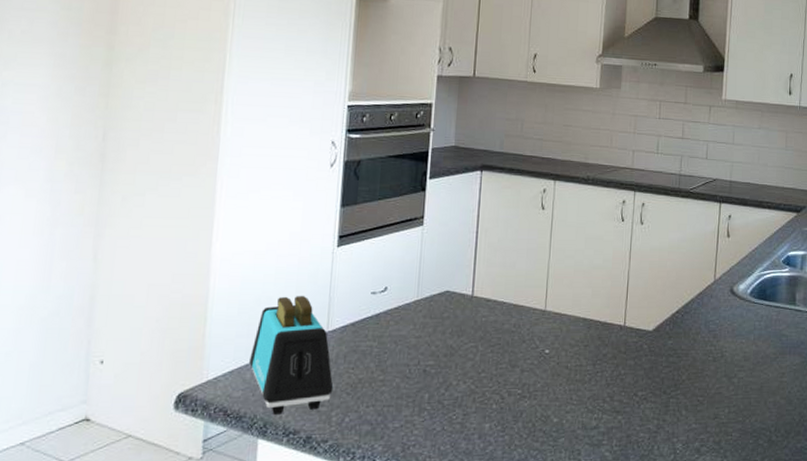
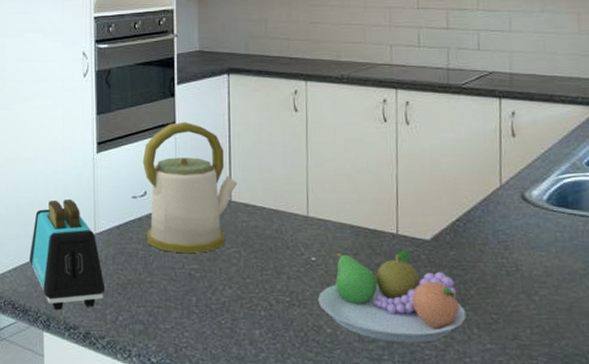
kettle: none [383,216,480,350] -> present [142,121,237,254]
fruit bowl: none [547,341,677,428] -> present [317,250,466,343]

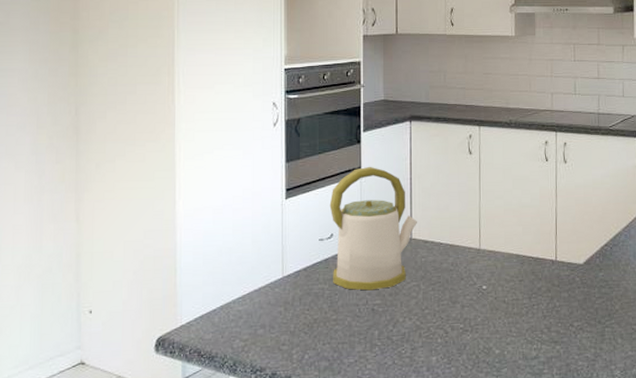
toaster: present [28,198,106,310] -> none [216,244,292,354]
fruit bowl: present [317,250,466,343] -> none [488,274,612,357]

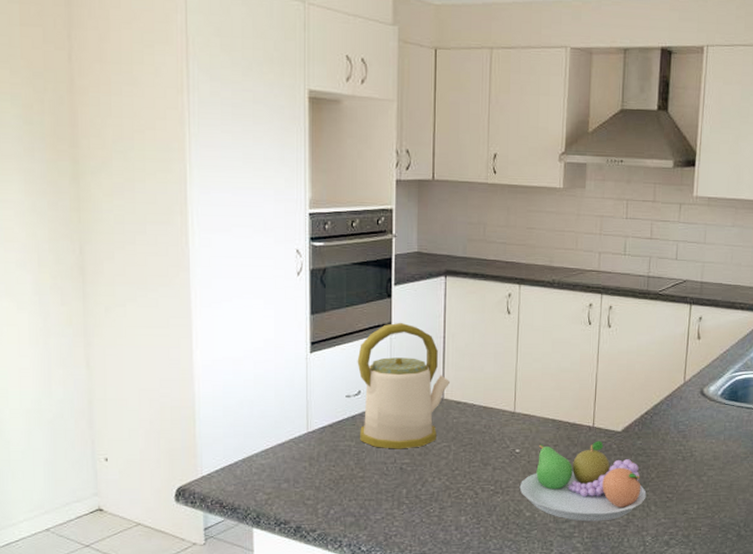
fruit bowl: none [488,274,612,357] -> present [519,441,647,522]

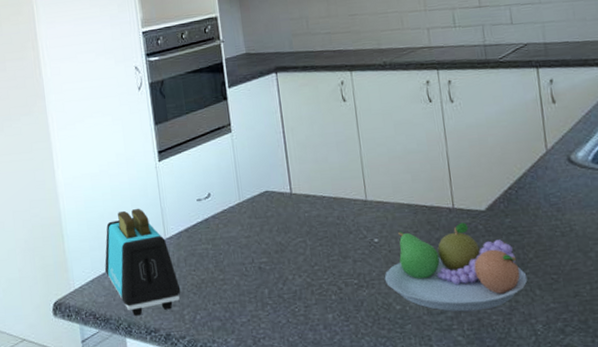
toaster: none [237,398,317,507] -> present [104,208,181,316]
kettle: present [357,322,450,449] -> none [203,122,296,249]

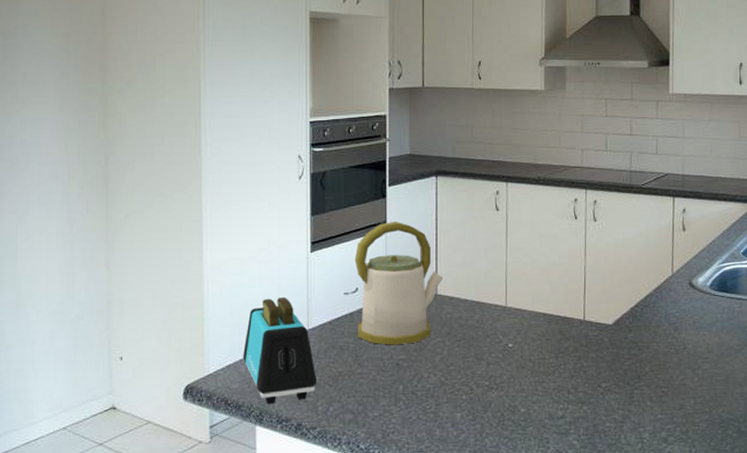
kettle: none [203,122,296,249] -> present [354,221,442,345]
fruit bowl: present [384,222,528,312] -> none [513,334,641,418]

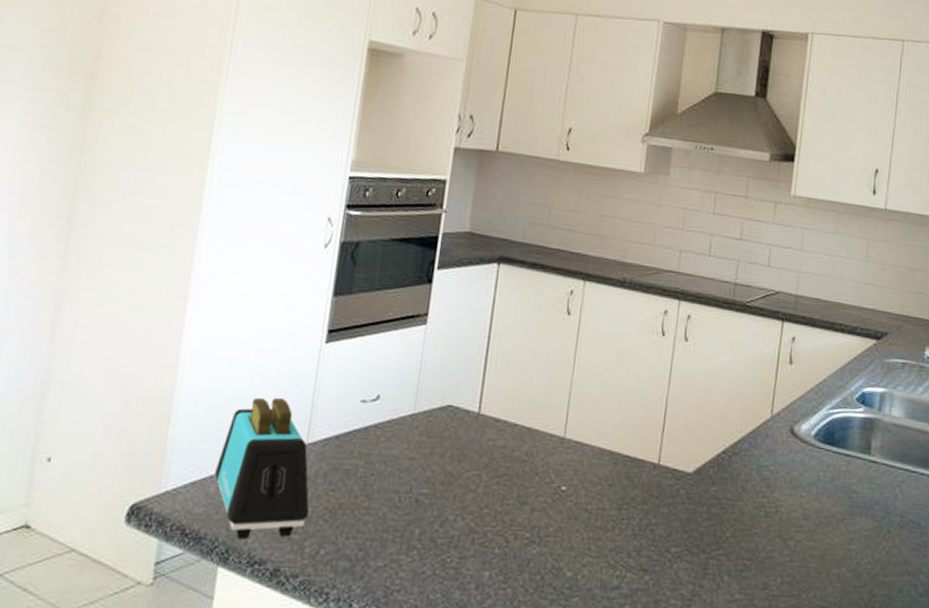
kettle: present [354,221,442,345] -> none [371,314,490,475]

